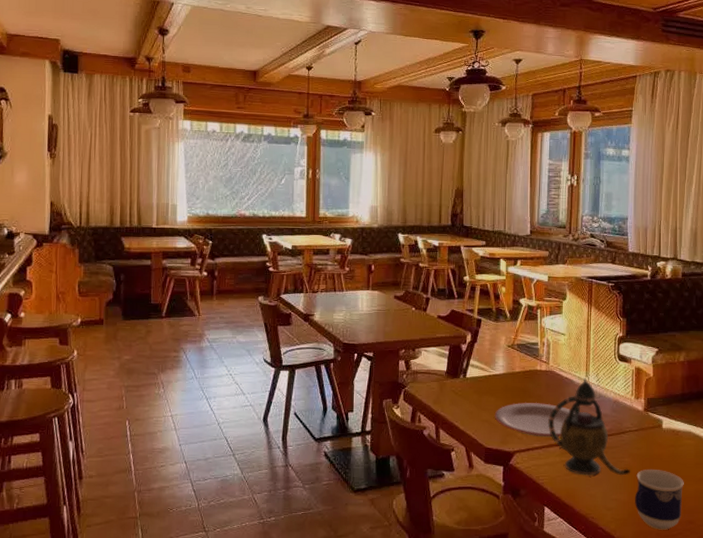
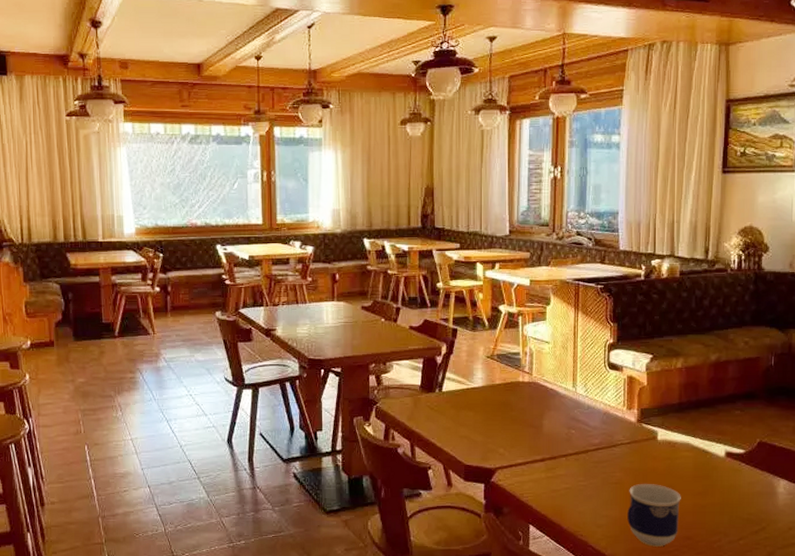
plate: present [494,403,576,438] -> none [473,416,562,453]
teapot: present [548,378,631,476] -> none [532,389,623,492]

